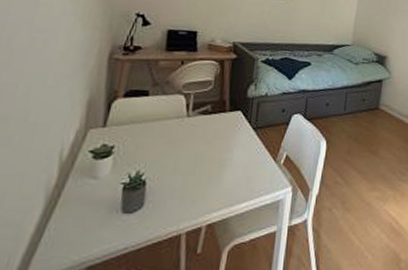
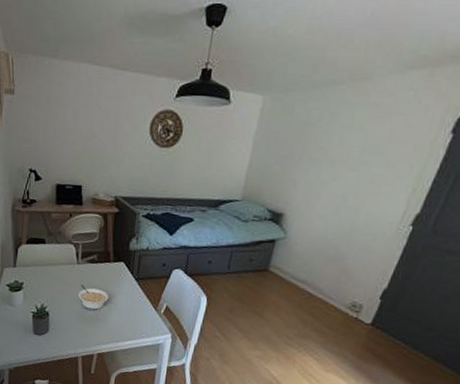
legume: none [186,141,224,171] -> present [78,284,109,311]

